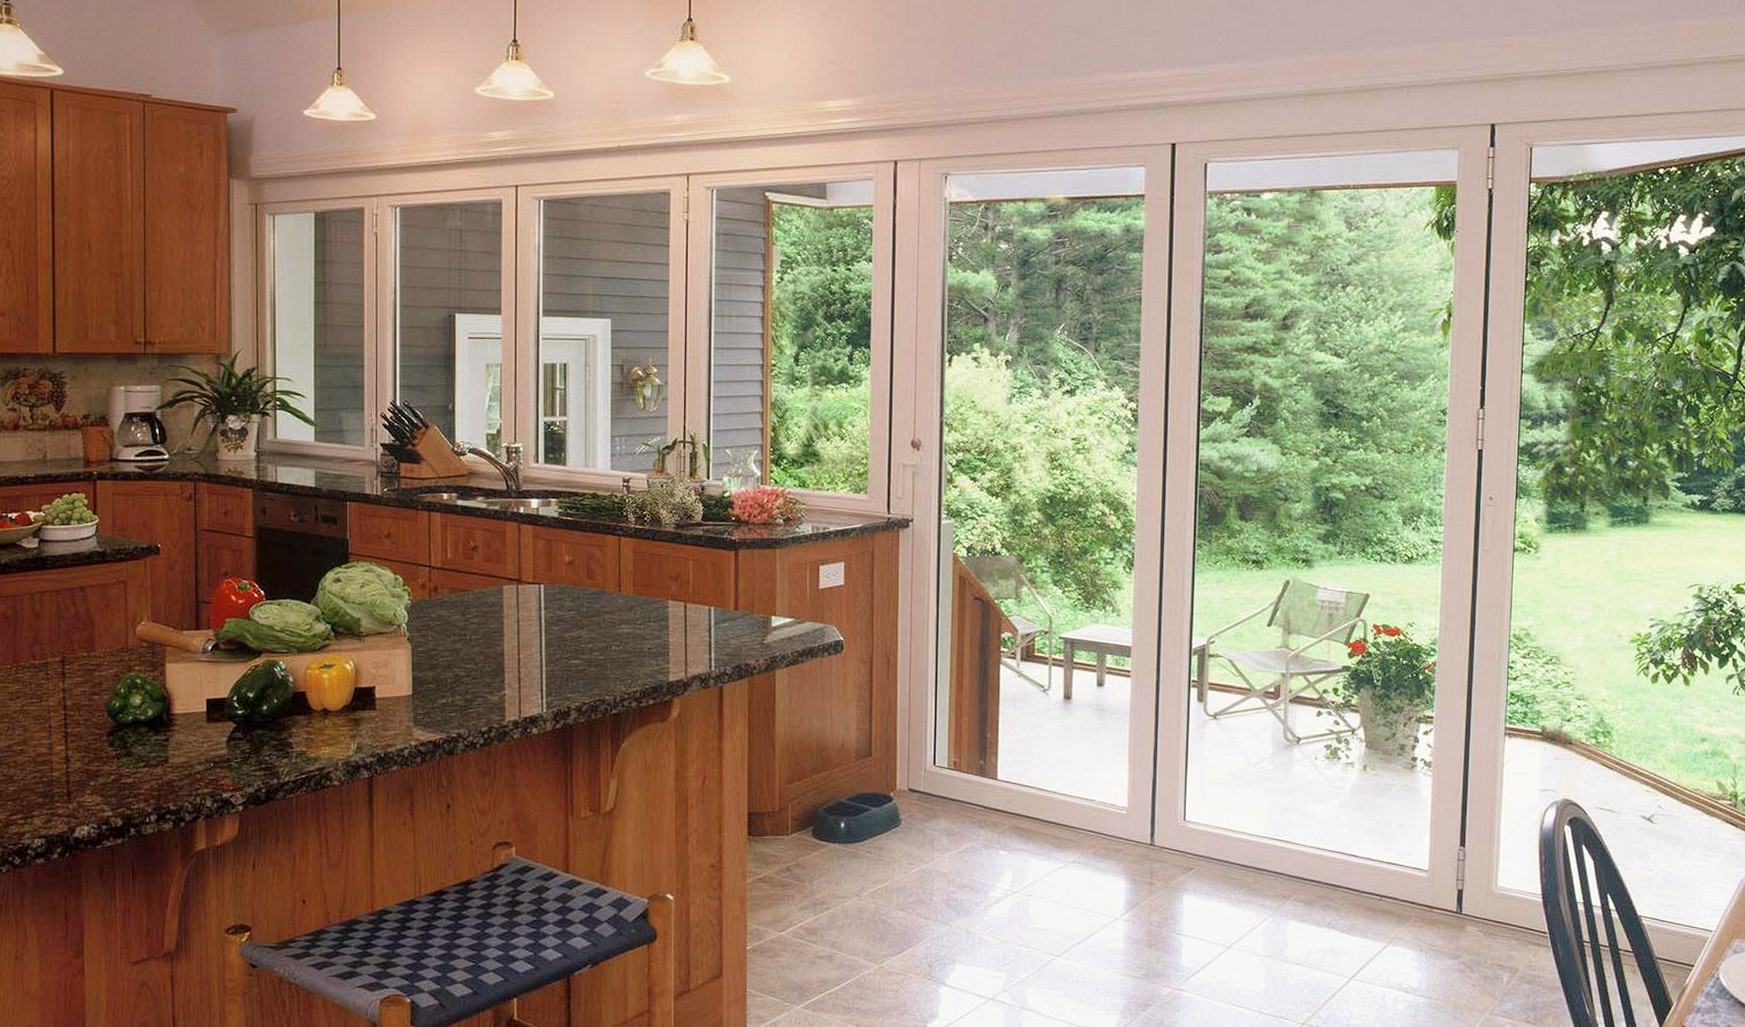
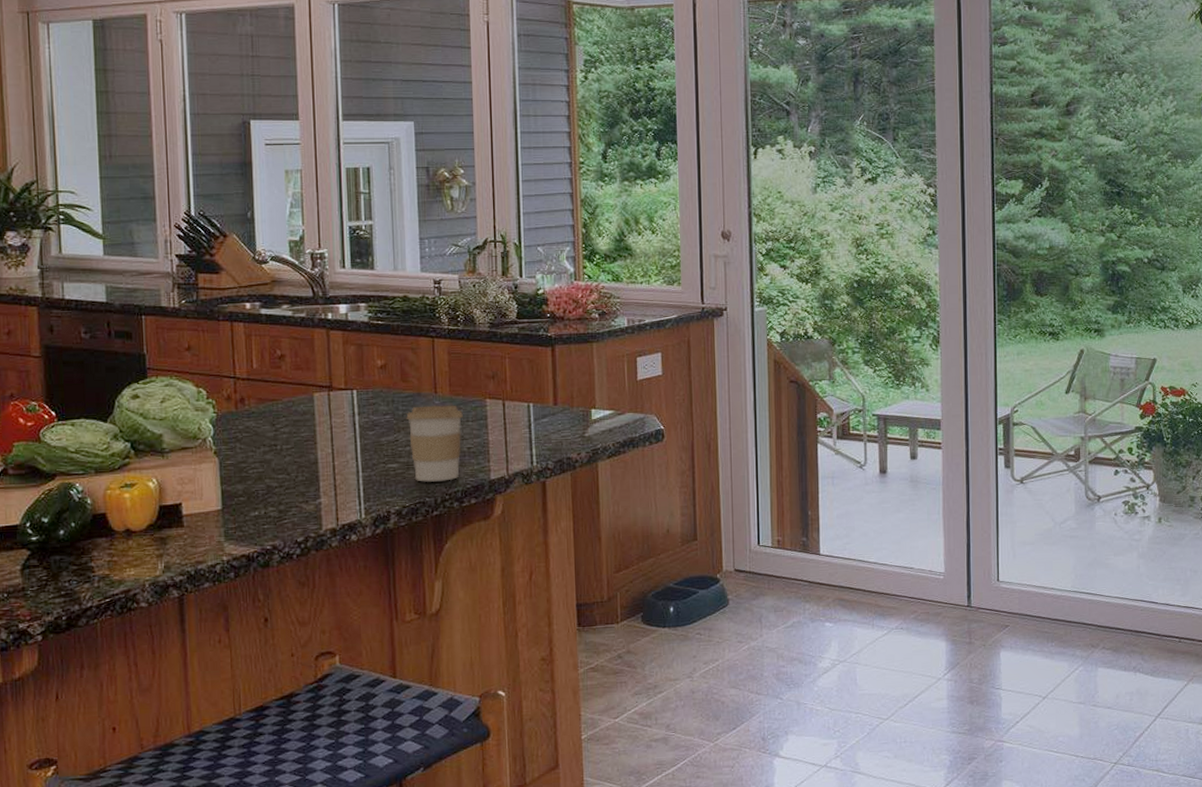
coffee cup: none [590,604,645,681] -> present [406,405,463,482]

